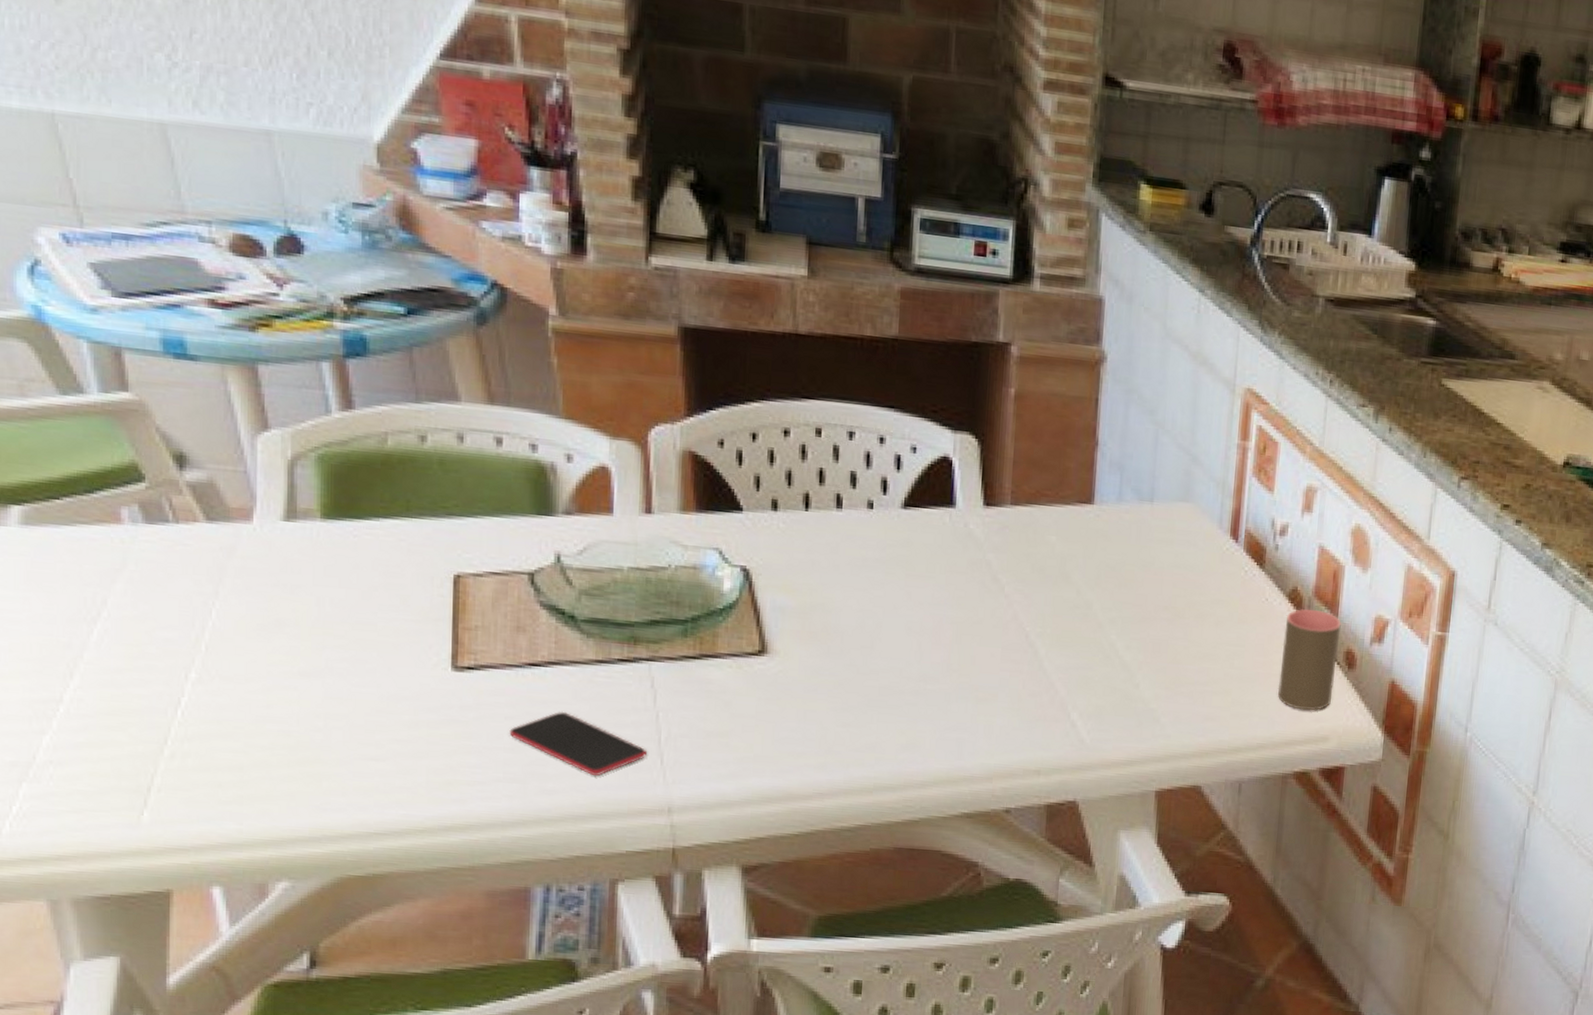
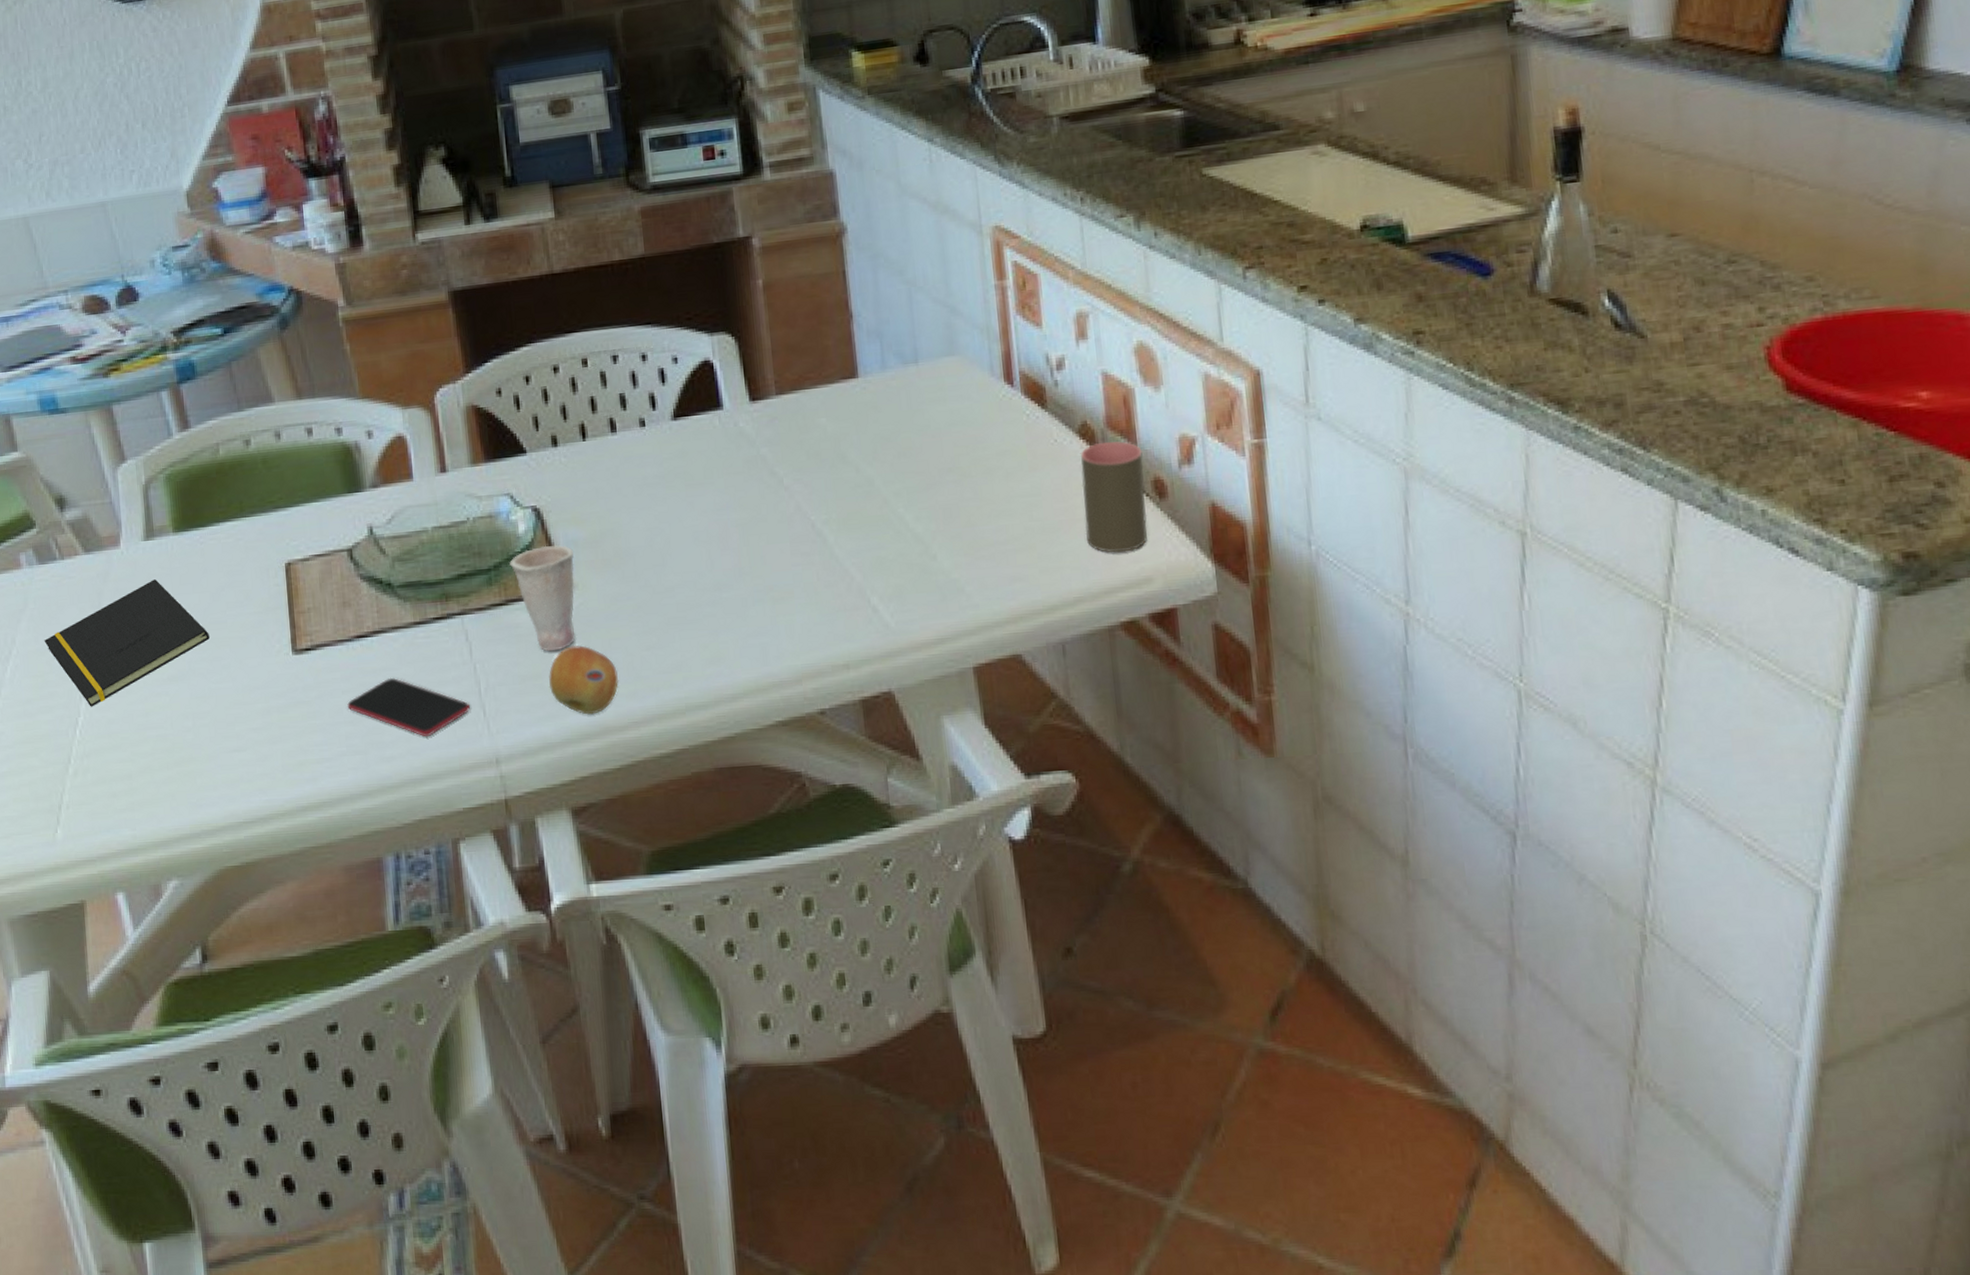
notepad: none [145,565,354,689] -> present [44,579,210,707]
cup: none [709,607,780,713] -> present [509,544,576,652]
fruit: none [734,709,810,780] -> present [549,645,619,715]

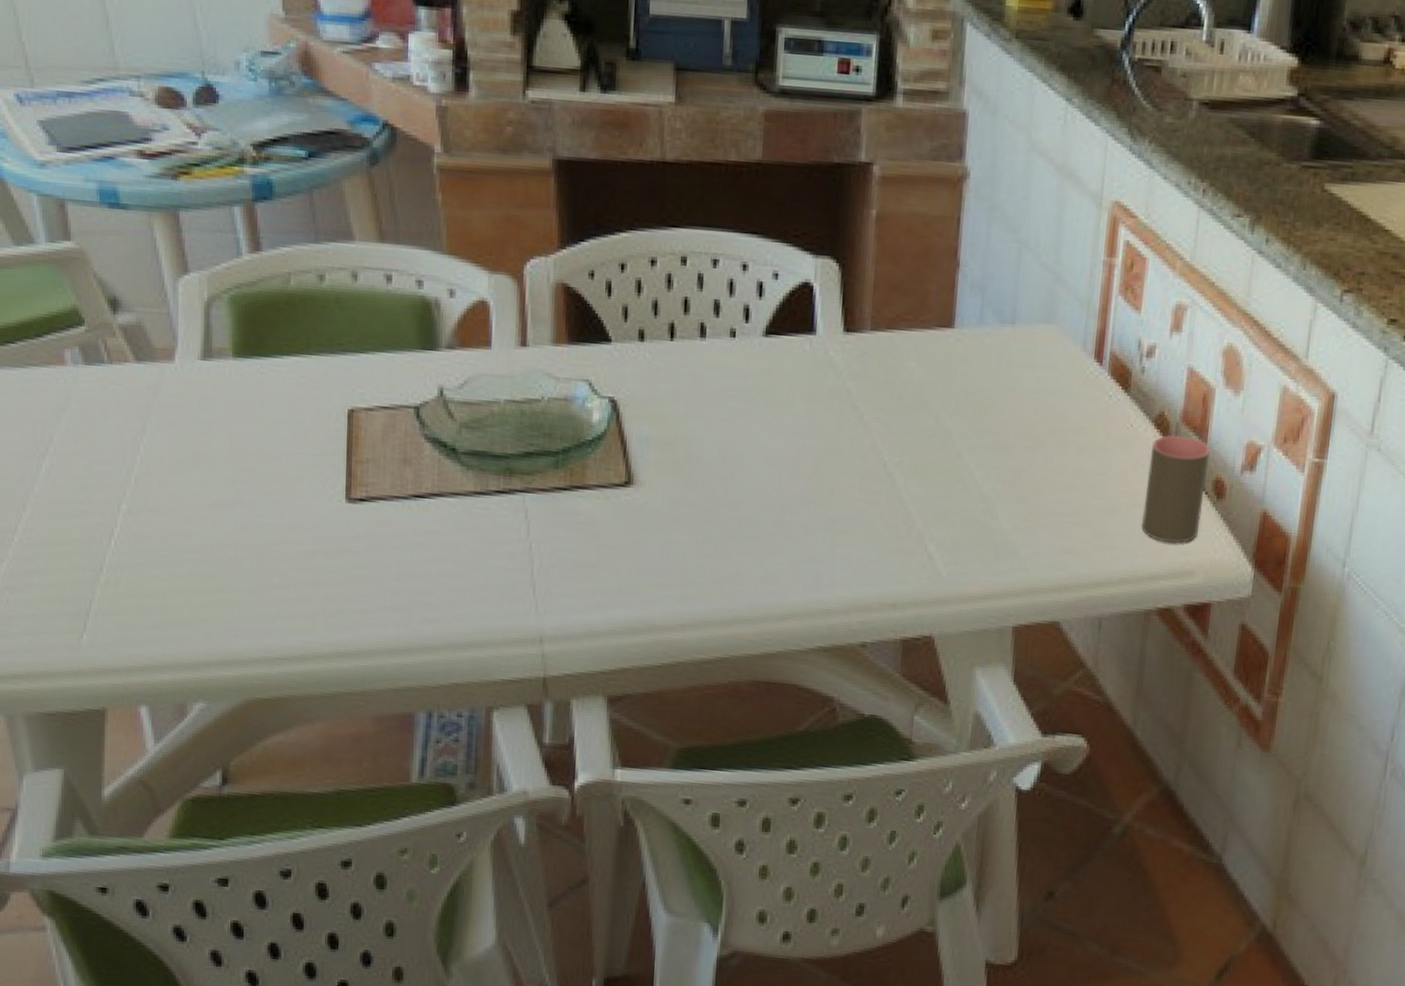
notepad: present [44,579,210,707] -> none [84,402,261,520]
smartphone: present [347,677,470,737] -> none [396,542,520,606]
cup: present [509,544,576,652] -> none [579,438,646,544]
fruit: present [549,645,619,715] -> none [602,541,672,611]

